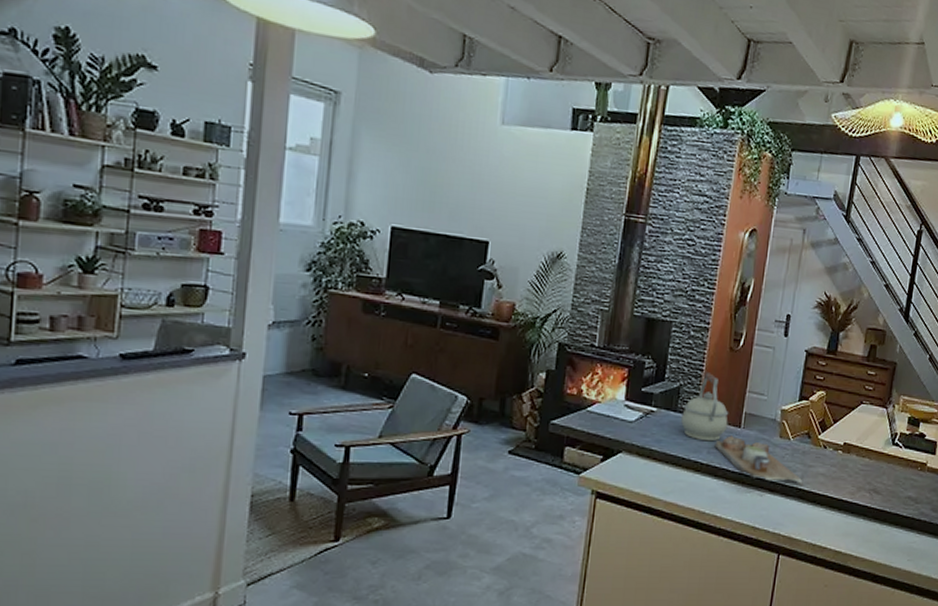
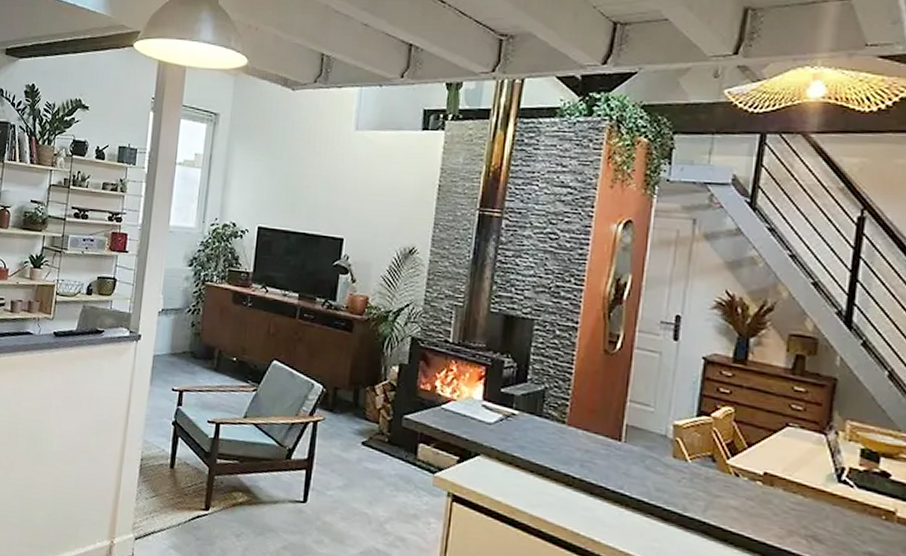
kettle: present [681,371,729,442] -> none [547,374,606,454]
cutting board: present [714,435,803,486] -> none [589,449,708,519]

